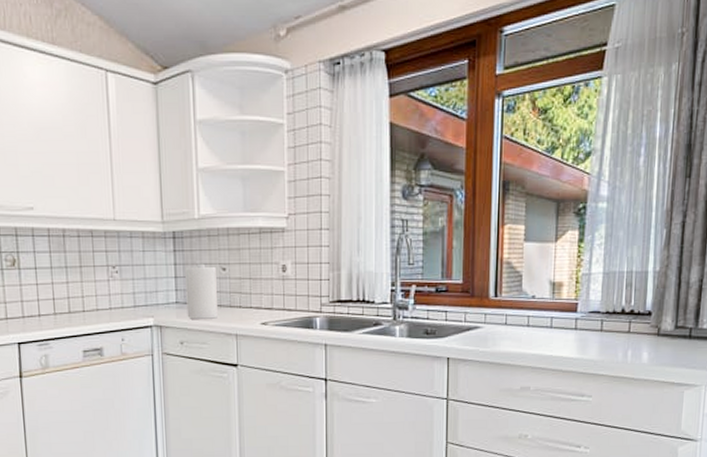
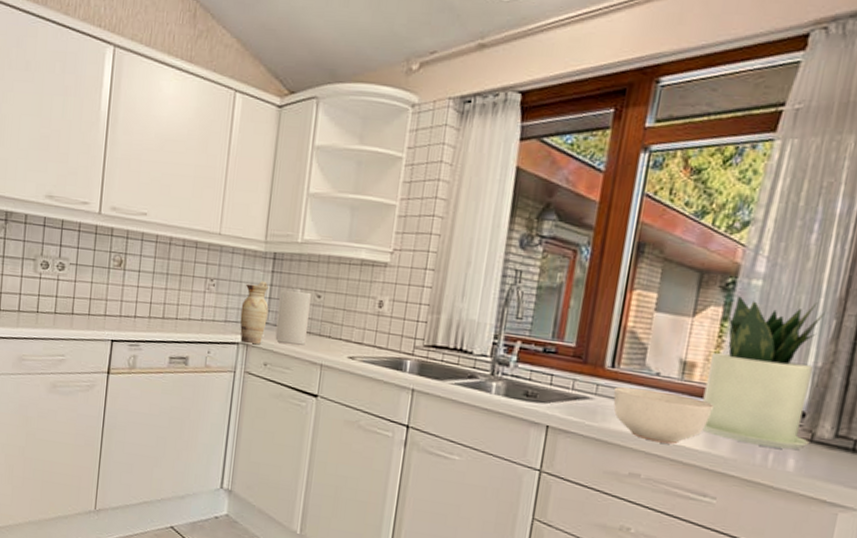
ceramic jug: none [148,261,177,326] -> present [240,281,269,345]
bowl: none [499,311,581,357] -> present [613,386,714,445]
planter: none [571,216,657,346] -> present [702,296,825,450]

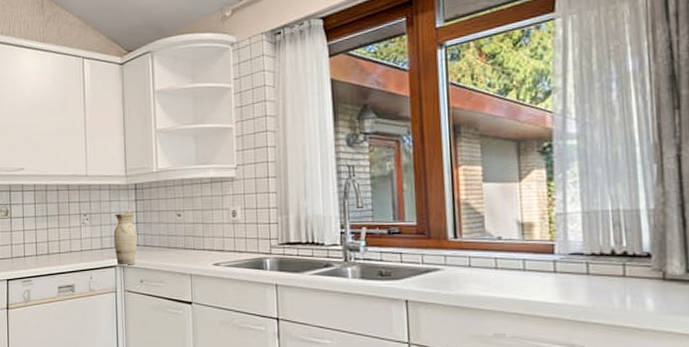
paper towel holder: present [275,287,311,345] -> none [145,210,174,260]
bowl: present [613,386,714,445] -> none [461,253,560,301]
planter: present [702,296,825,450] -> none [545,151,663,291]

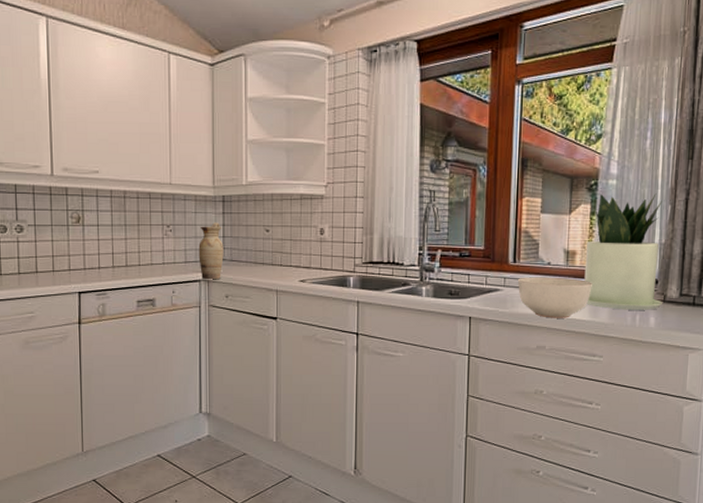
bowl: none [461,253,560,301] -> present [517,277,592,318]
planter: none [545,151,663,291] -> present [584,193,663,310]

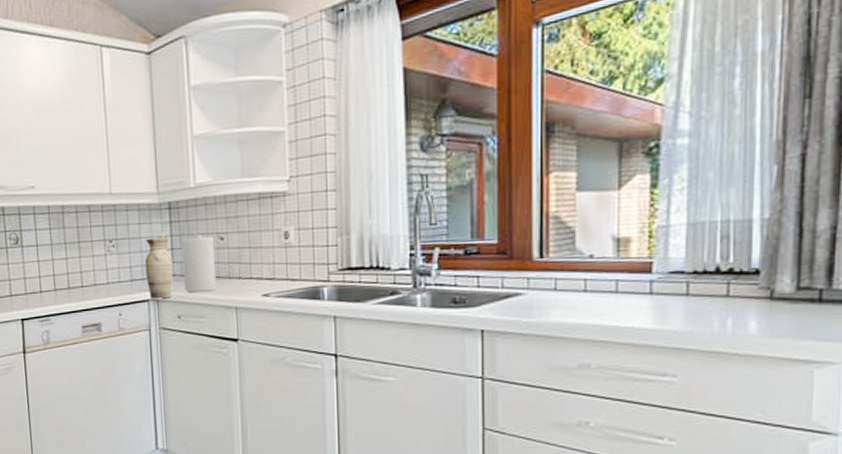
paper towel holder: none [232,225,260,275] -> present [182,234,216,292]
bowl: present [517,277,592,318] -> none [546,273,657,328]
planter: present [584,193,663,310] -> none [644,151,770,313]

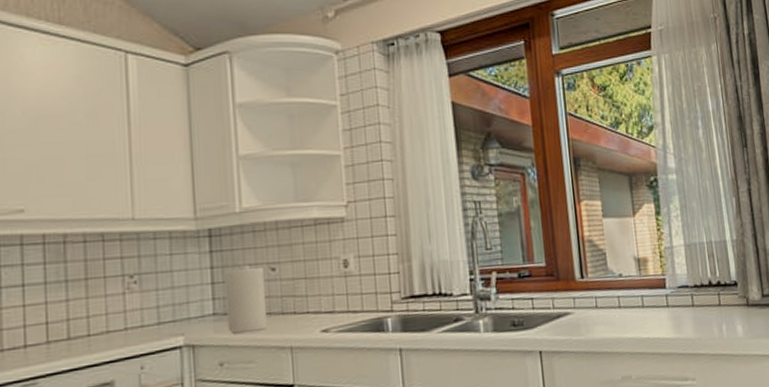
ceramic jug: present [145,233,174,299] -> none [177,265,214,345]

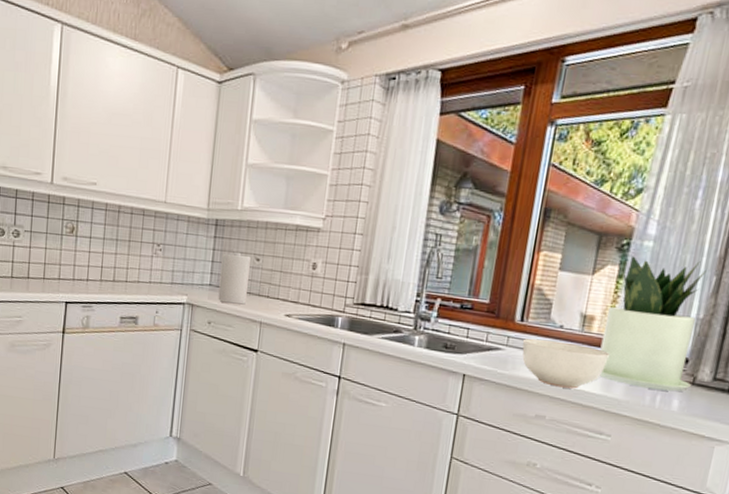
bowl: none [588,290,671,341] -> present [522,338,610,389]
planter: none [656,186,747,322] -> present [599,256,706,392]

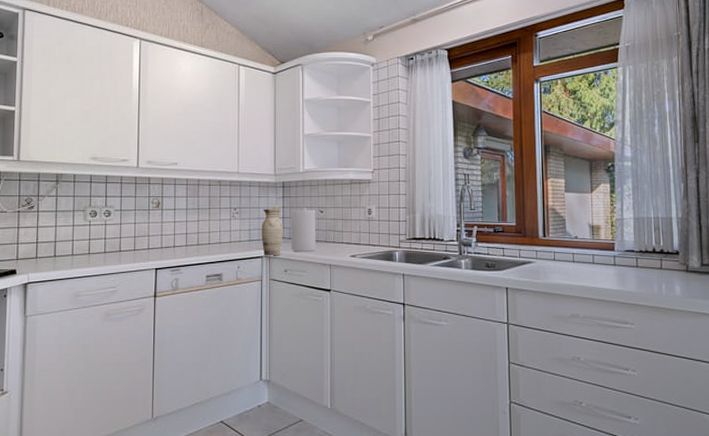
ceramic jug: none [185,245,212,305] -> present [261,205,283,256]
bowl: present [522,338,610,389] -> none [548,250,618,288]
planter: present [599,256,706,392] -> none [608,173,687,280]

